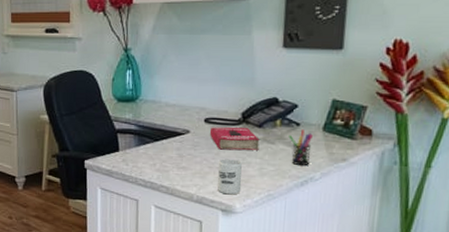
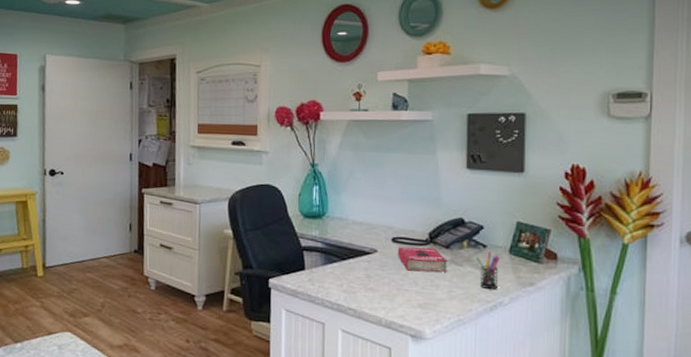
cup: present [217,159,242,195] -> none [405,280,431,320]

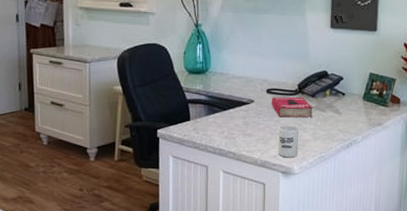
cup: none [405,280,431,320] -> present [277,125,299,158]
pen holder: present [476,251,501,289] -> none [336,98,356,130]

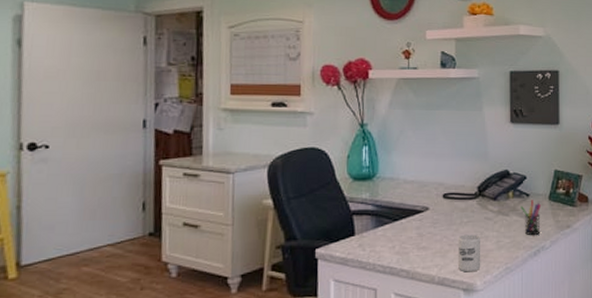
book: present [271,96,313,118] -> none [448,200,495,226]
pen holder: none [336,98,356,130] -> present [521,200,542,235]

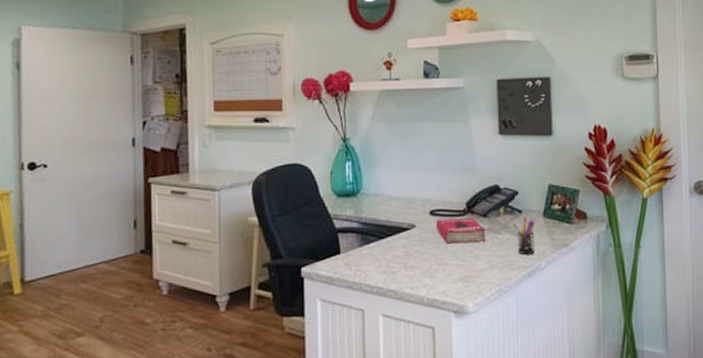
book: none [448,200,495,226] -> present [435,217,486,244]
cup: present [457,234,481,272] -> none [446,253,472,294]

